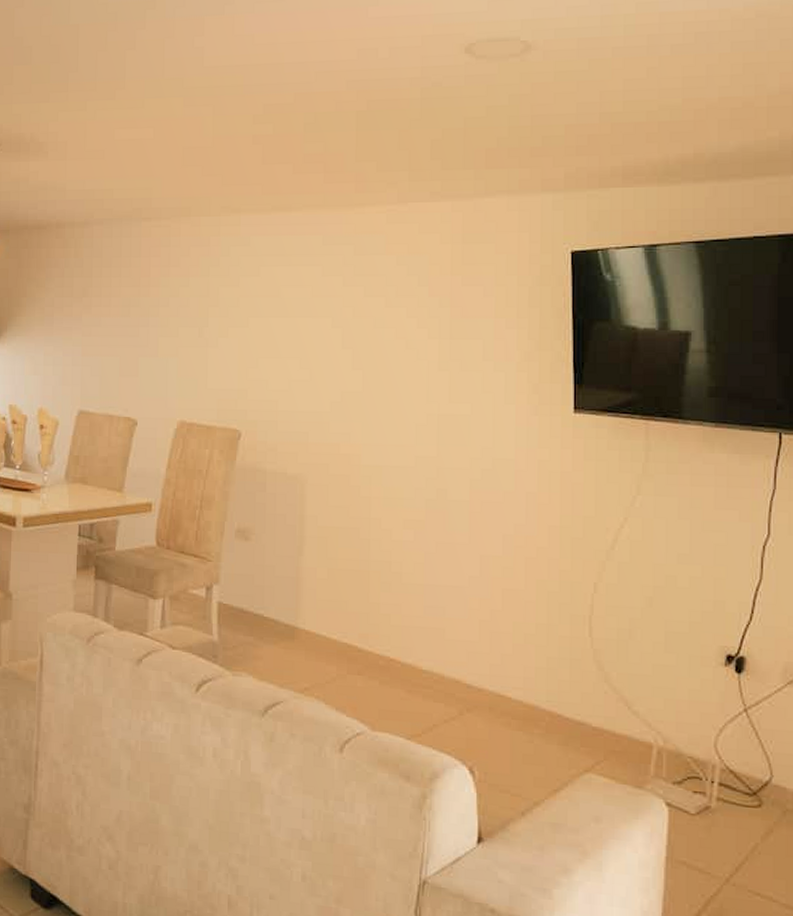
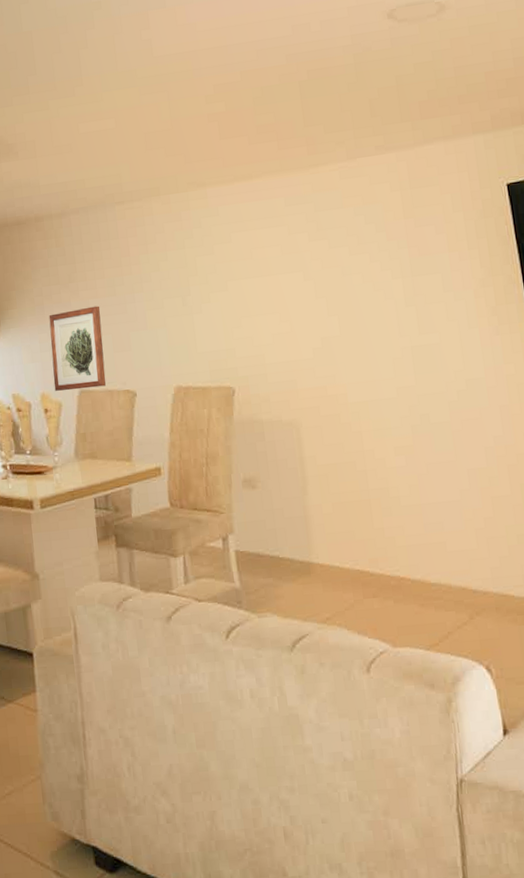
wall art: none [53,325,112,410] -> present [49,305,106,391]

